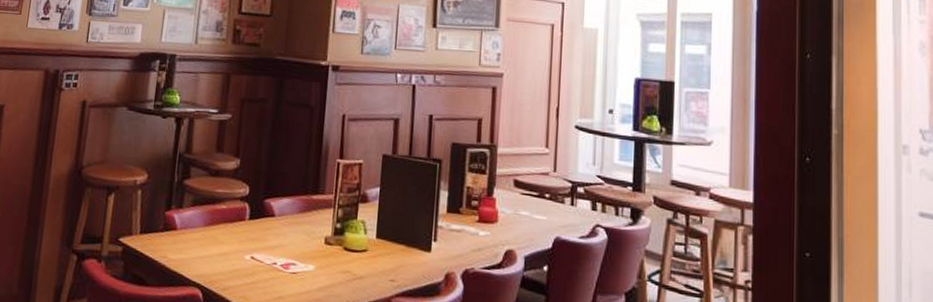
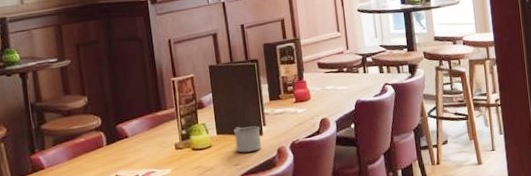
mug: none [395,234,429,270] -> present [234,126,261,153]

